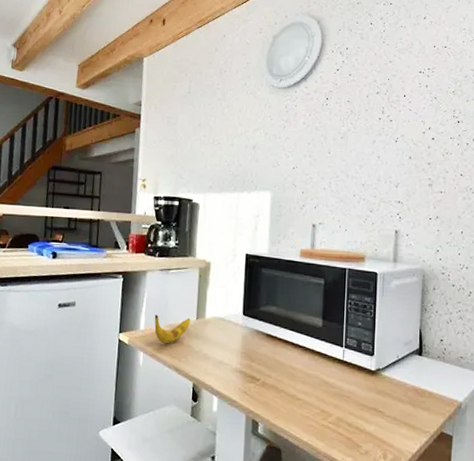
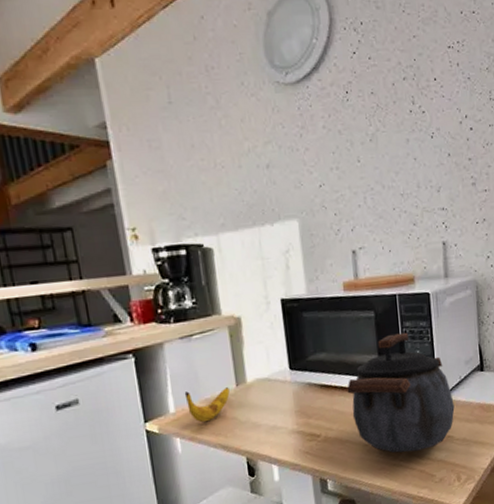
kettle: none [289,302,389,418] -> present [347,332,455,453]

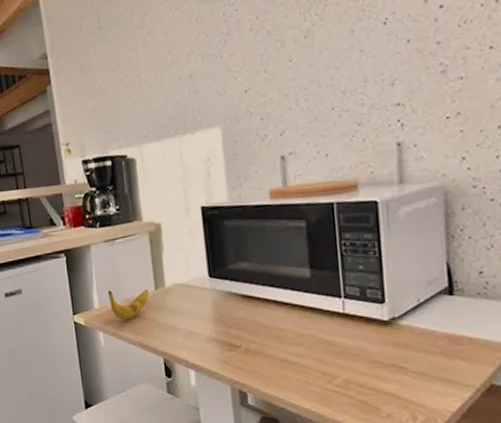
kettle: present [347,332,455,453] -> none [271,245,410,378]

